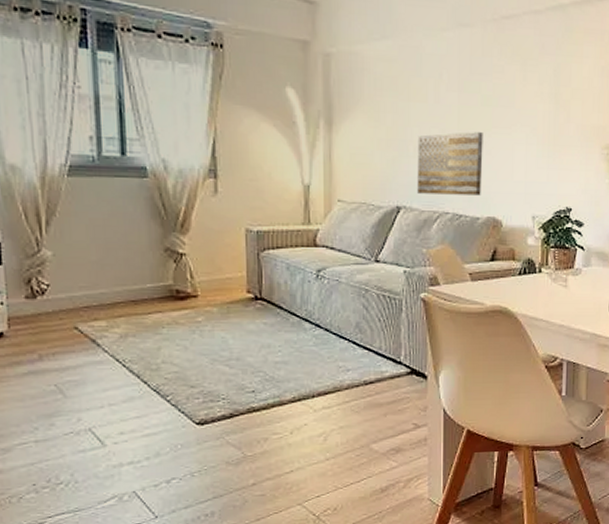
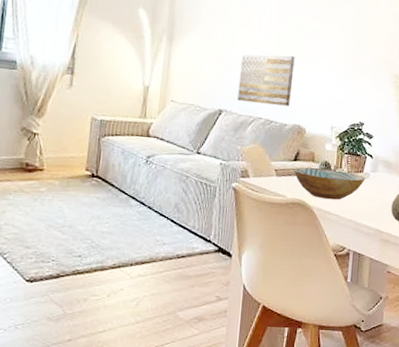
bowl: none [491,268,576,303] -> present [293,167,365,200]

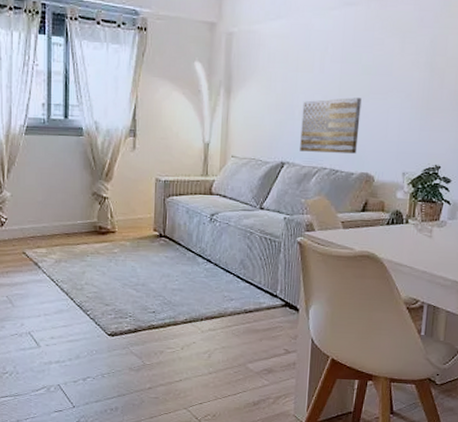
bowl: present [293,167,365,200] -> none [361,218,441,251]

